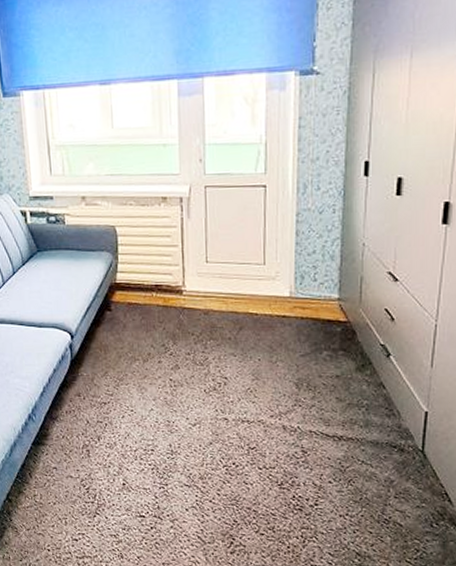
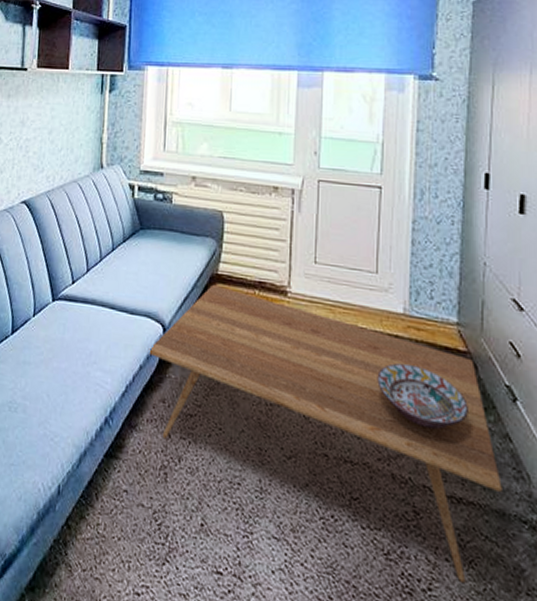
coffee table: none [59,292,376,496] -> present [147,284,502,583]
decorative bowl: none [268,338,348,388] -> present [377,363,468,430]

